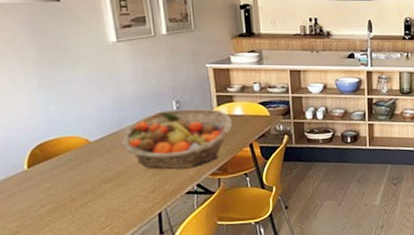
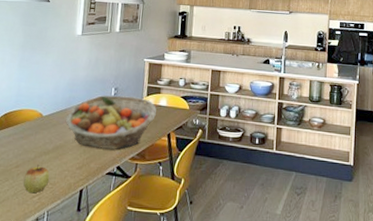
apple: none [84,195,118,225] -> present [23,165,50,194]

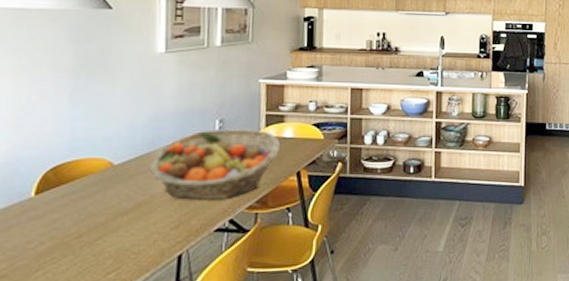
apple: present [23,165,50,194] -> none [90,231,132,270]

